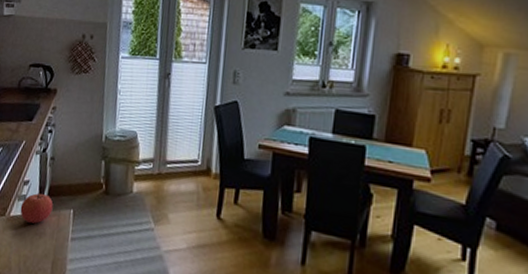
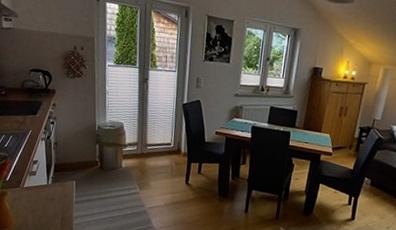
apple: present [20,188,53,224] -> none [32,166,59,192]

